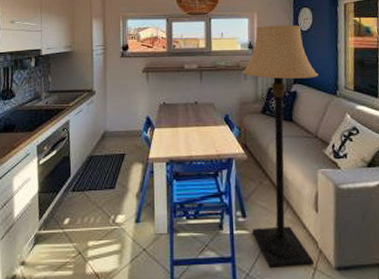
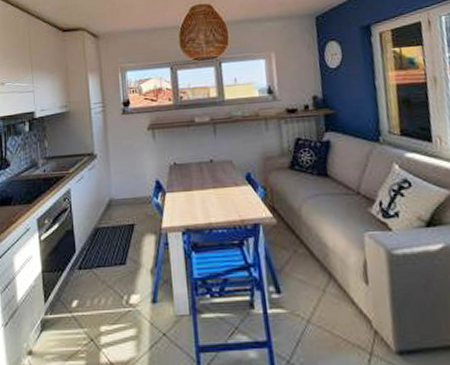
lamp: present [243,25,318,269] -> none [263,62,370,354]

